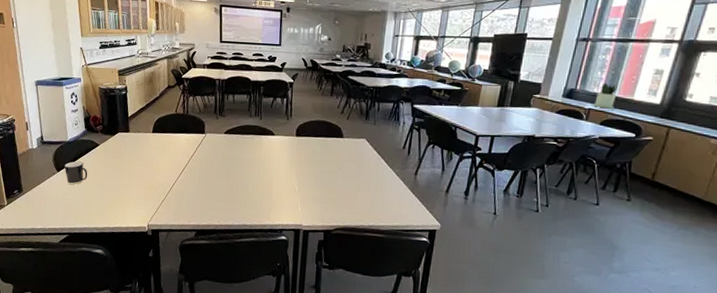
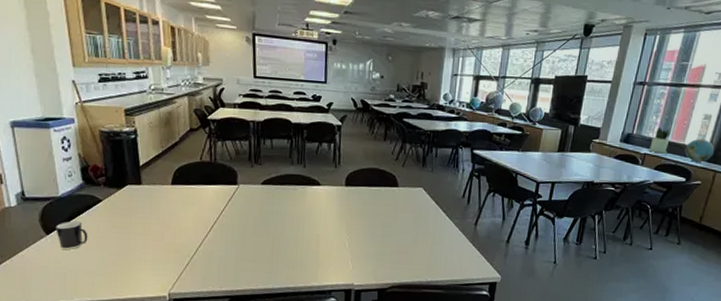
globe: none [634,93,668,118] -> present [685,138,715,162]

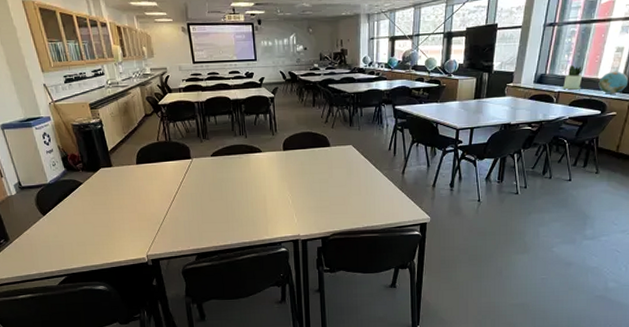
mug: present [55,221,88,250] -> none [49,202,76,227]

